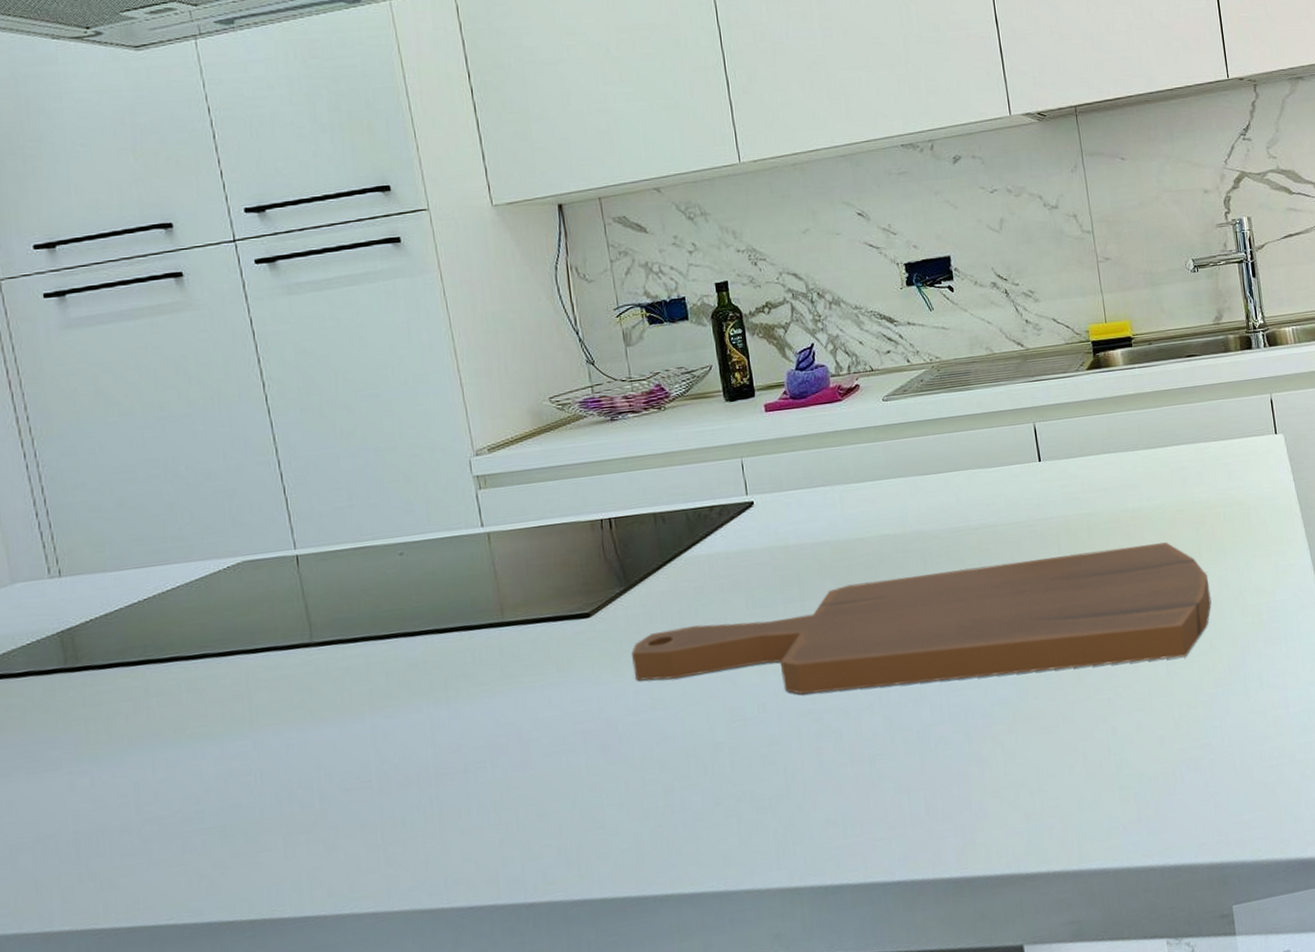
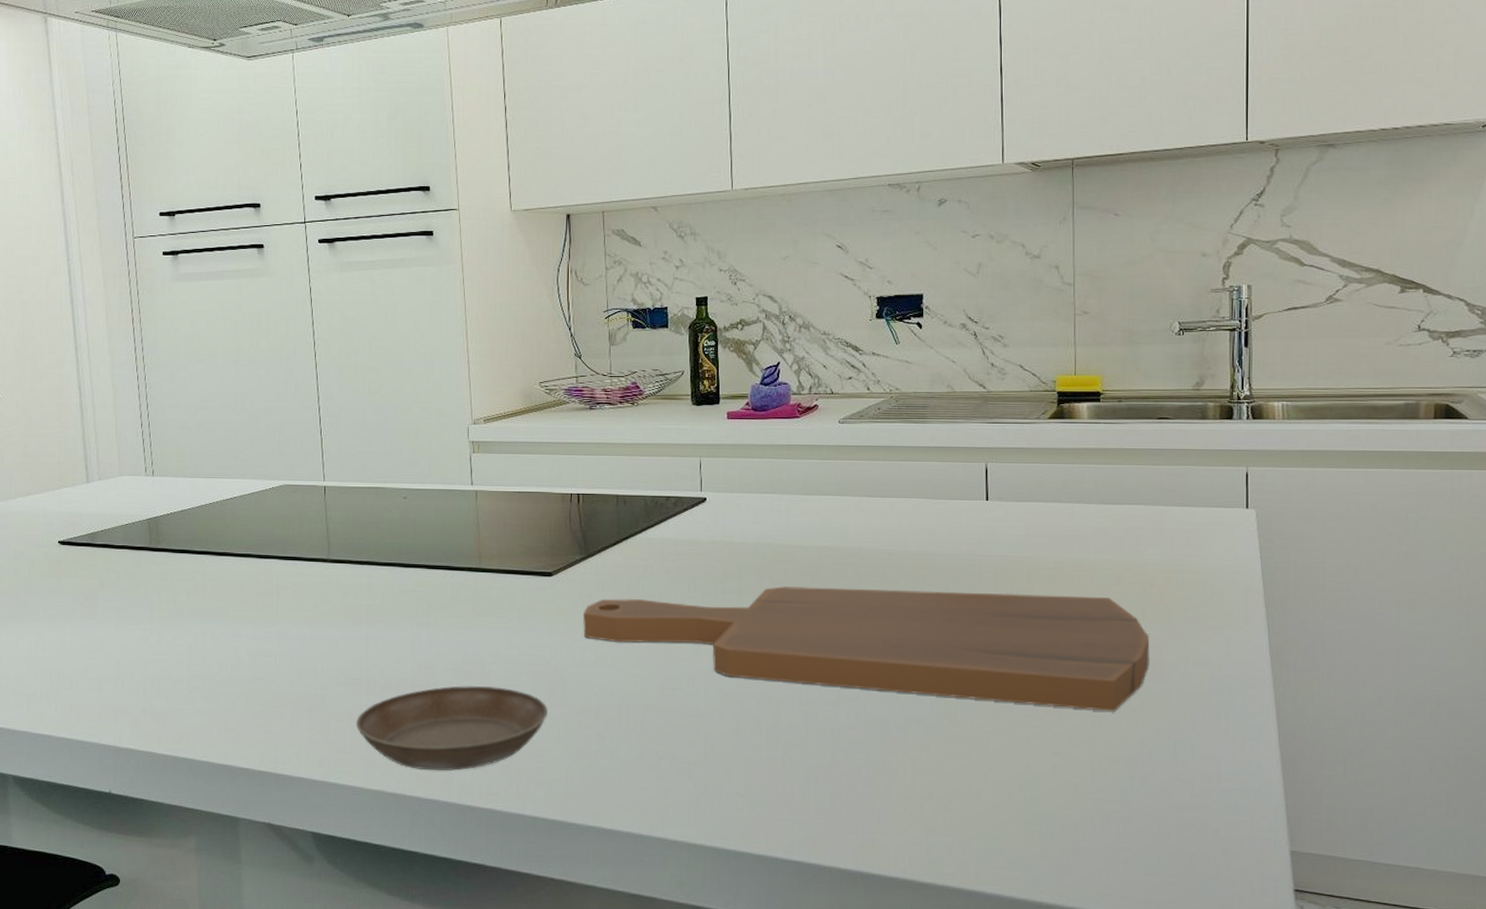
saucer: none [369,756,605,875] -> present [355,685,549,771]

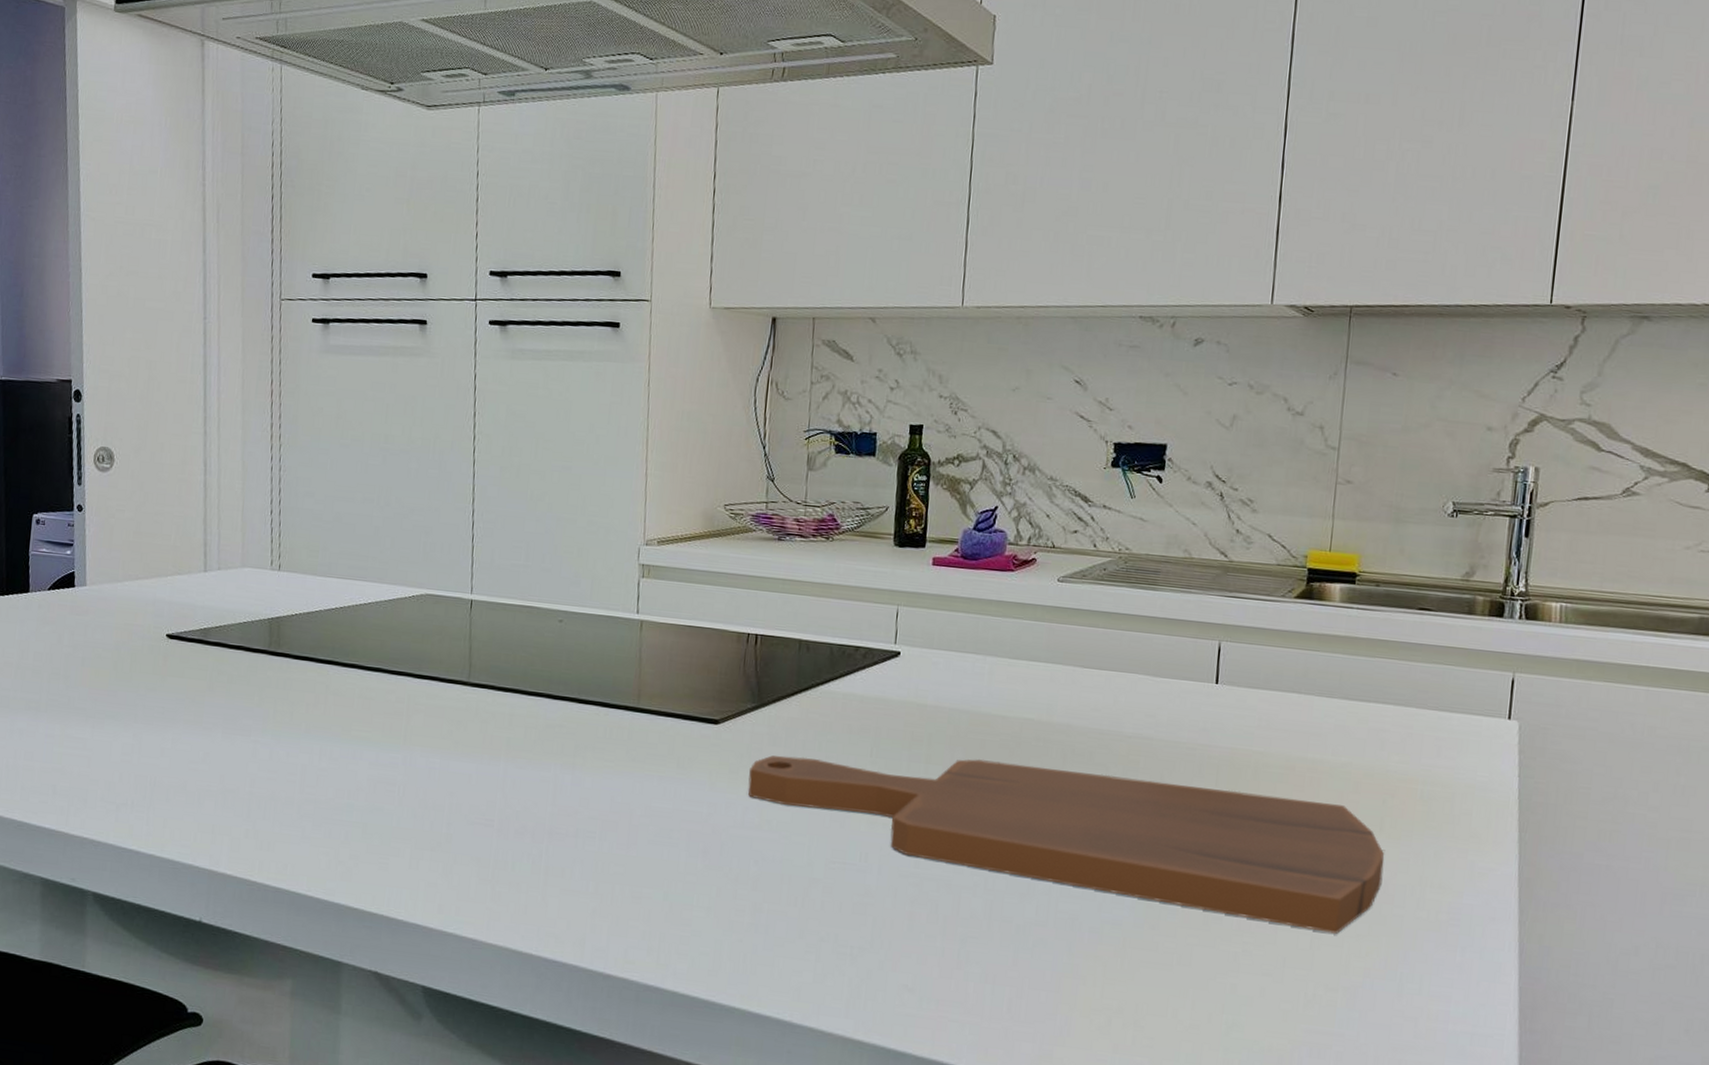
saucer: present [355,685,549,771] -> none [482,837,701,932]

